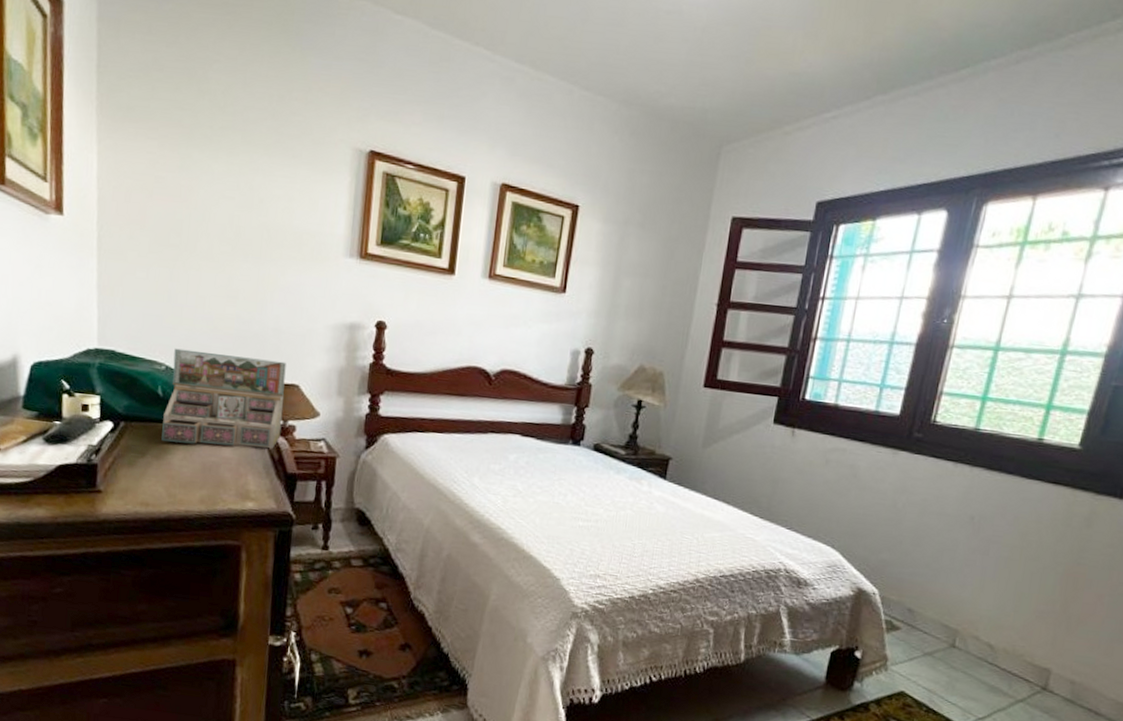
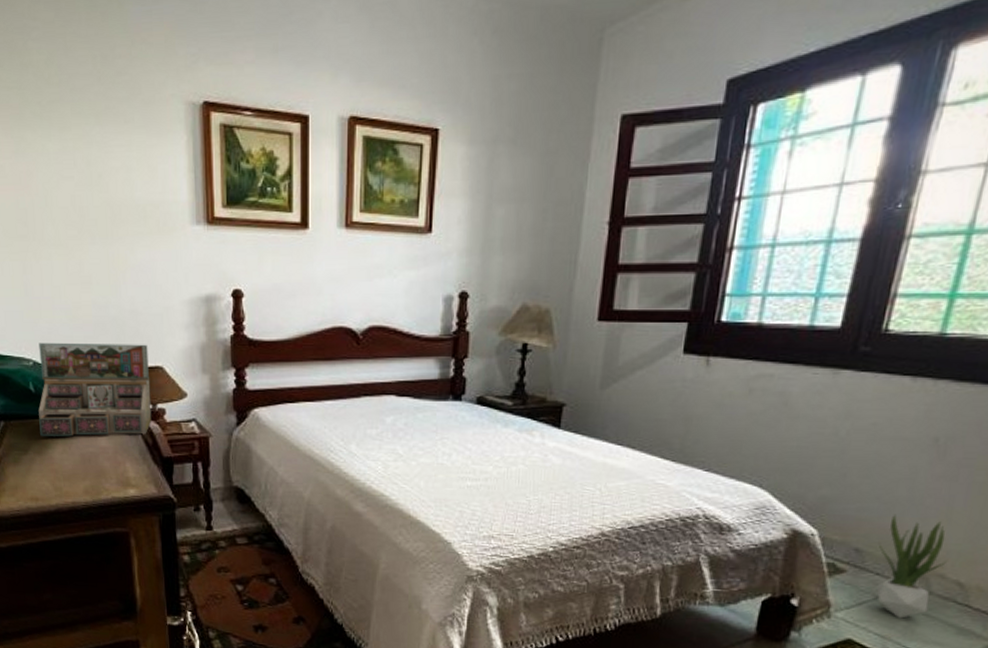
potted plant: none [925,580,980,675] -> present [876,514,947,619]

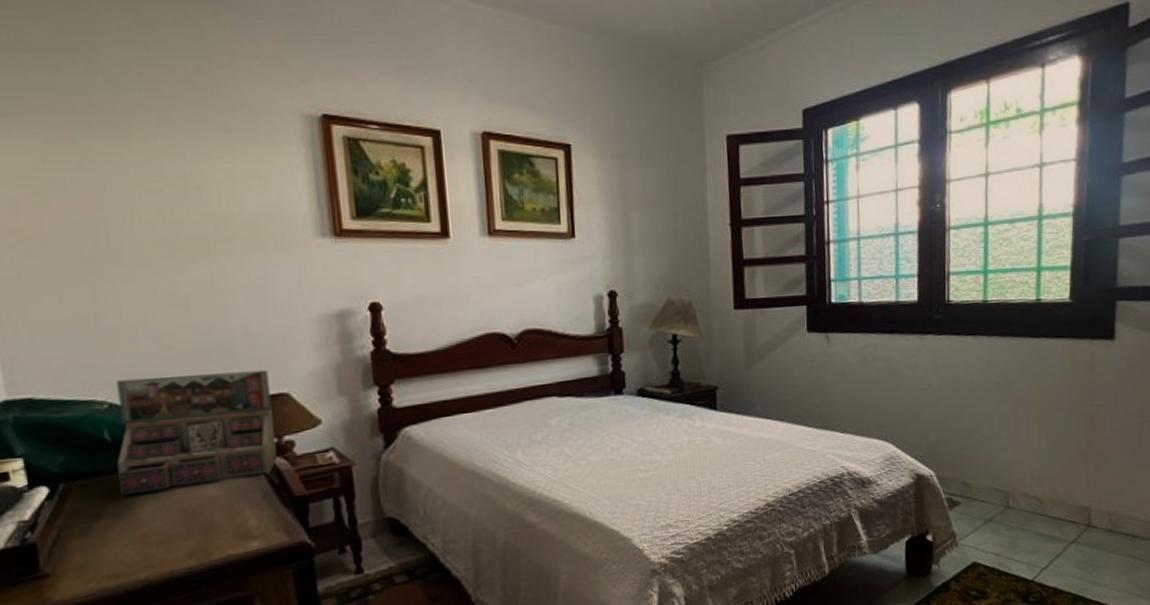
potted plant: present [876,514,947,619] -> none [979,448,1026,536]

